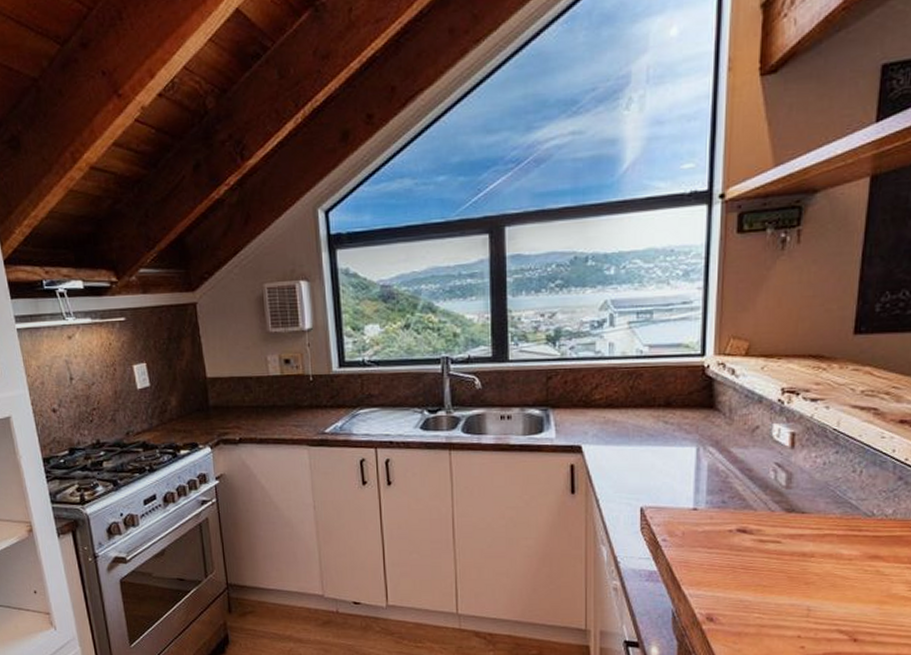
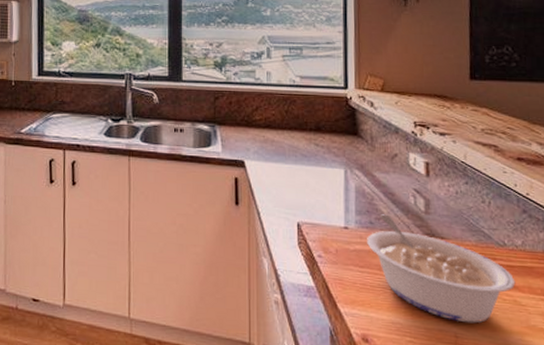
legume: none [718,492,881,596] -> present [367,214,516,323]

